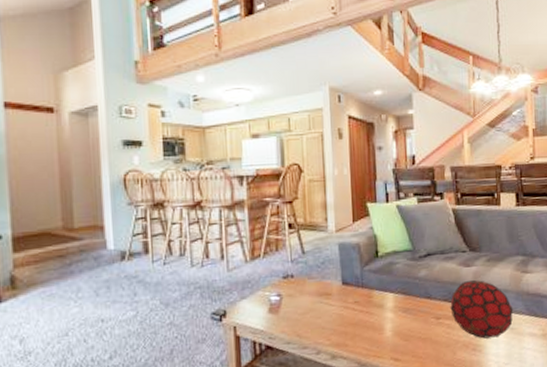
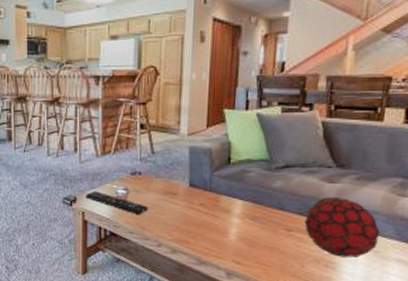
remote control: none [236,300,304,322] -> present [86,191,148,214]

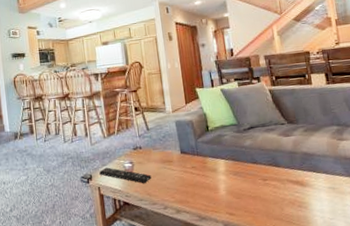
decorative orb: present [304,198,381,258] -> none [274,147,334,197]

